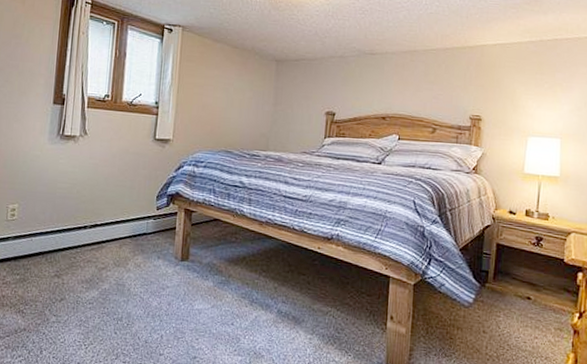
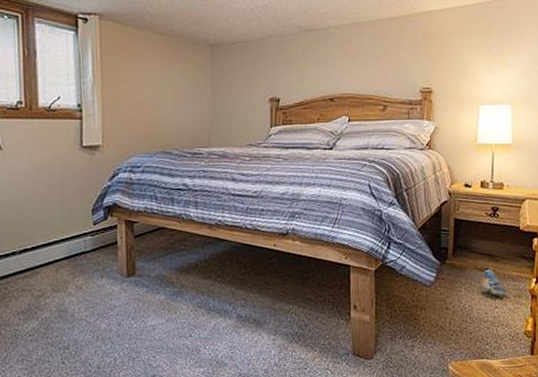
plush toy: none [521,297,550,331] -> present [481,268,509,299]

